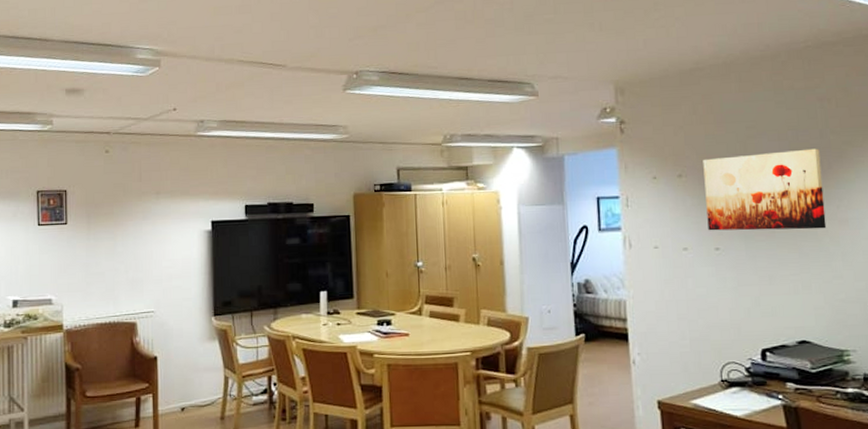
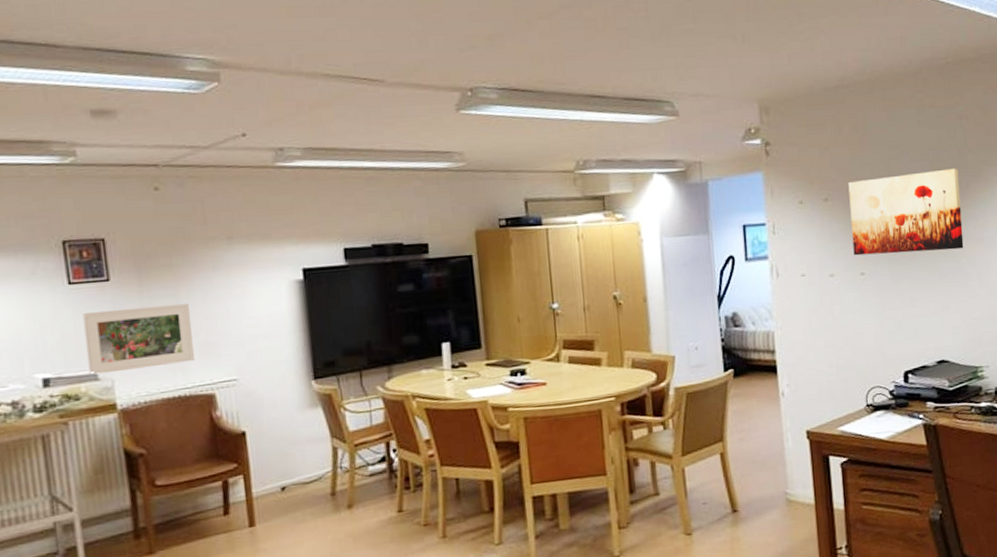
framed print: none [46,245,124,300] -> present [82,303,195,375]

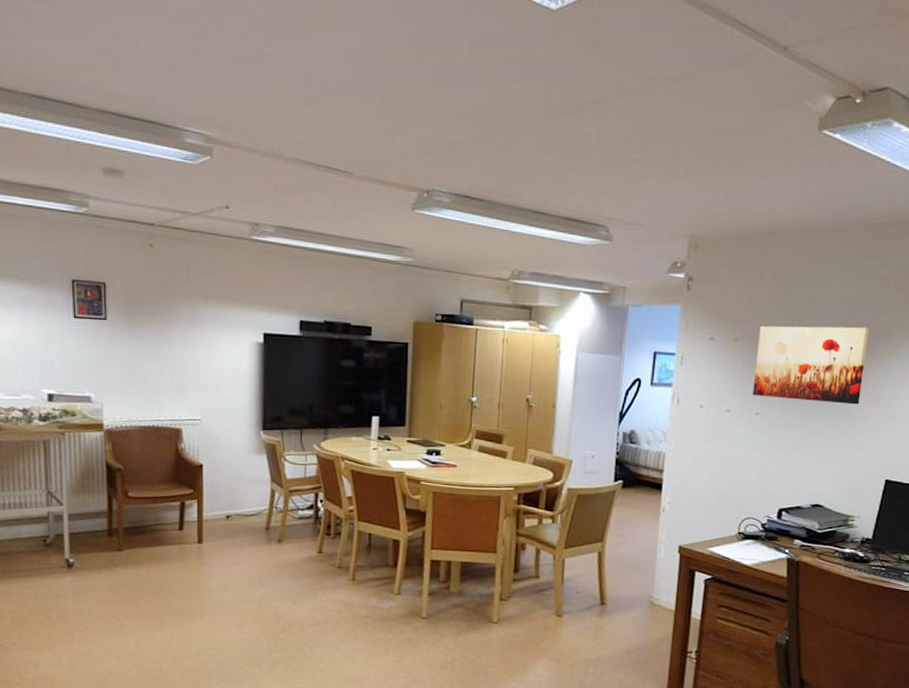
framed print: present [82,303,195,375] -> none [83,344,169,399]

